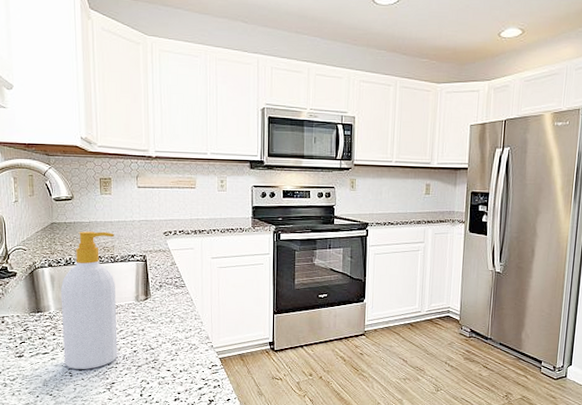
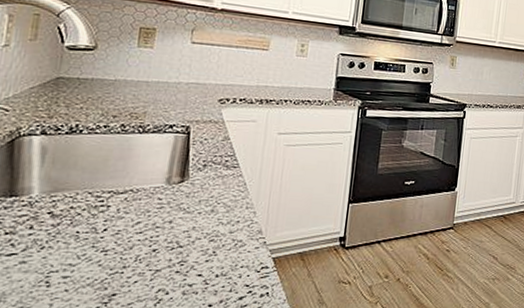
soap bottle: present [60,231,118,370] -> none [40,90,149,277]

